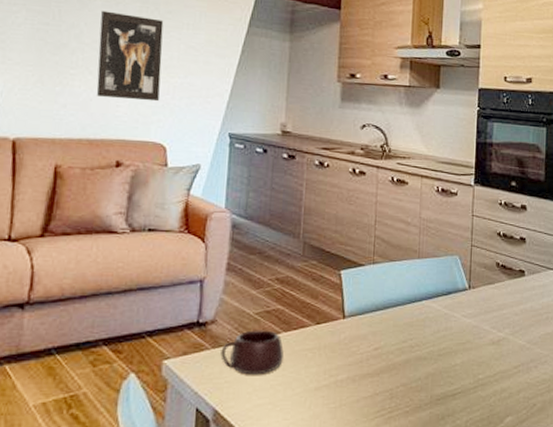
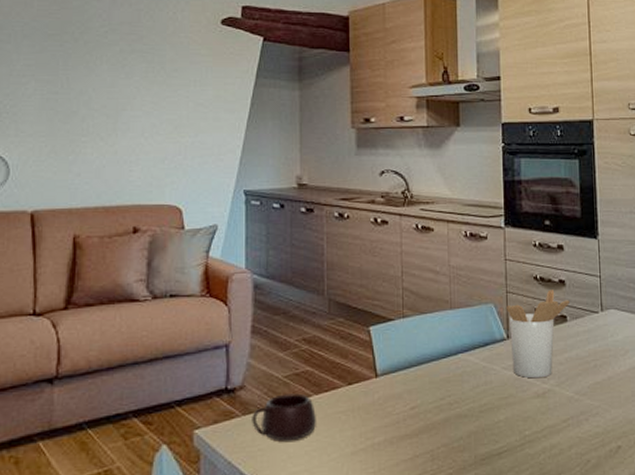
wall art: present [96,10,164,102] -> none [107,74,171,163]
utensil holder: none [470,246,528,327] -> present [507,289,570,379]

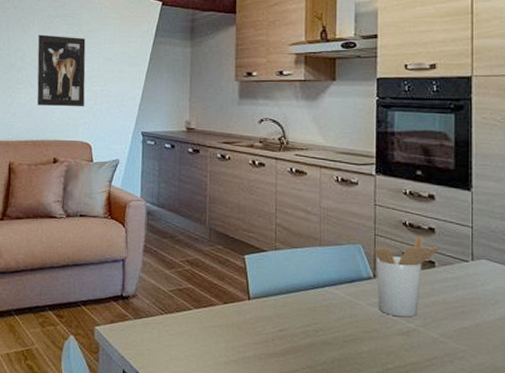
wall art: none [107,74,171,163] -> present [36,34,86,107]
mug: present [252,393,316,442] -> none [141,305,195,346]

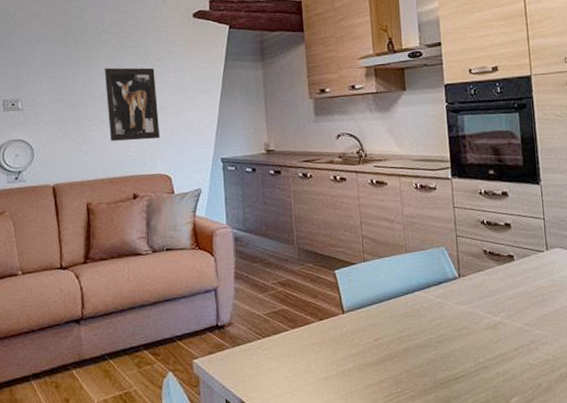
utensil holder: present [374,236,439,318] -> none [457,232,516,312]

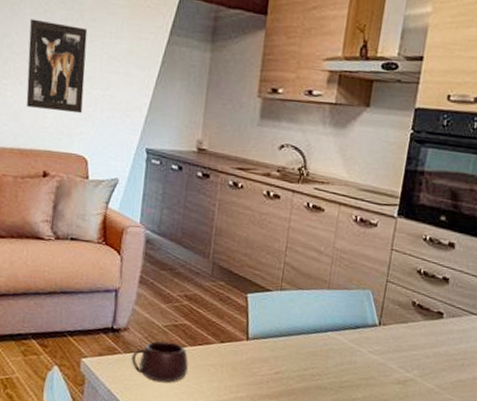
mug: none [239,328,294,369] -> present [131,341,188,382]

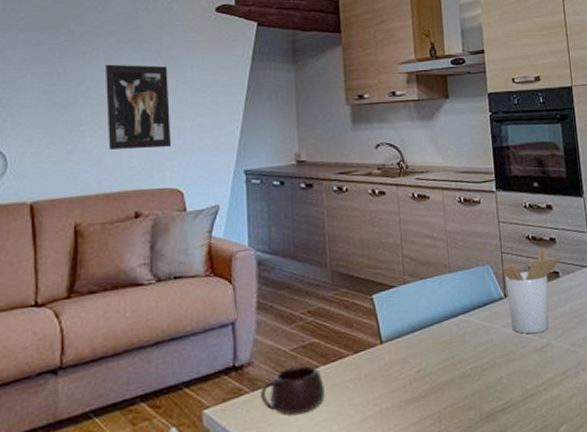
utensil holder: none [379,285,450,367] -> present [502,247,561,334]

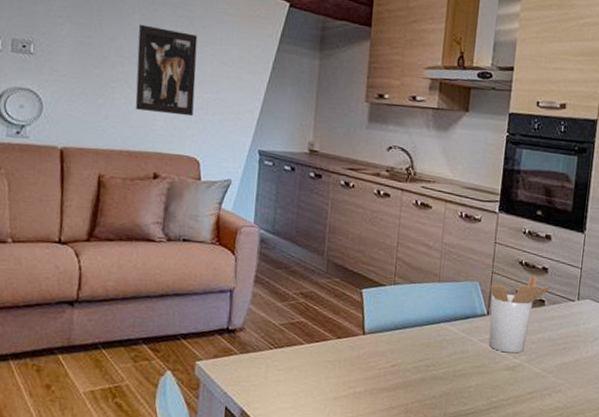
mug: present [260,365,325,415] -> none [248,339,306,381]

